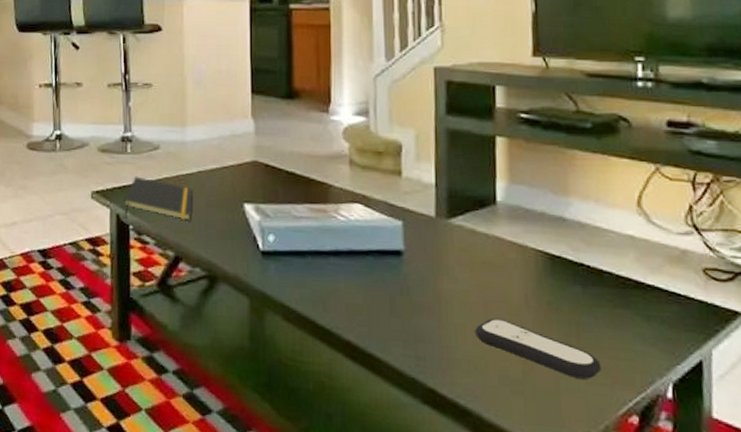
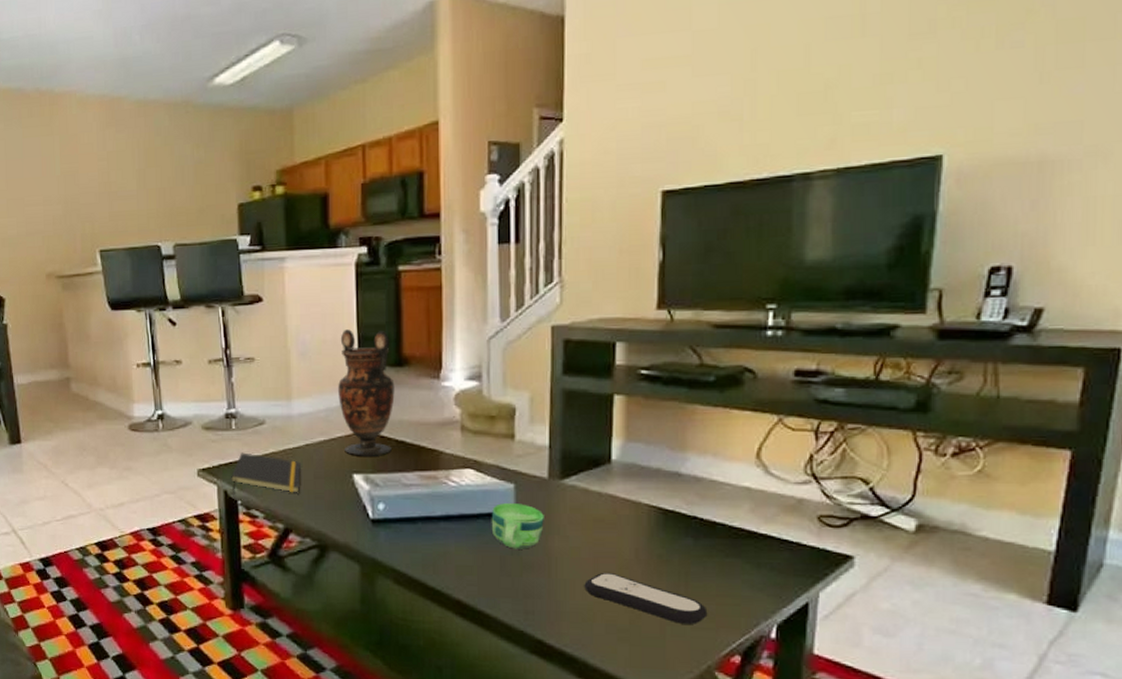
vase: none [231,61,286,186] -> present [338,329,395,456]
cup: none [380,239,433,290] -> present [491,502,544,549]

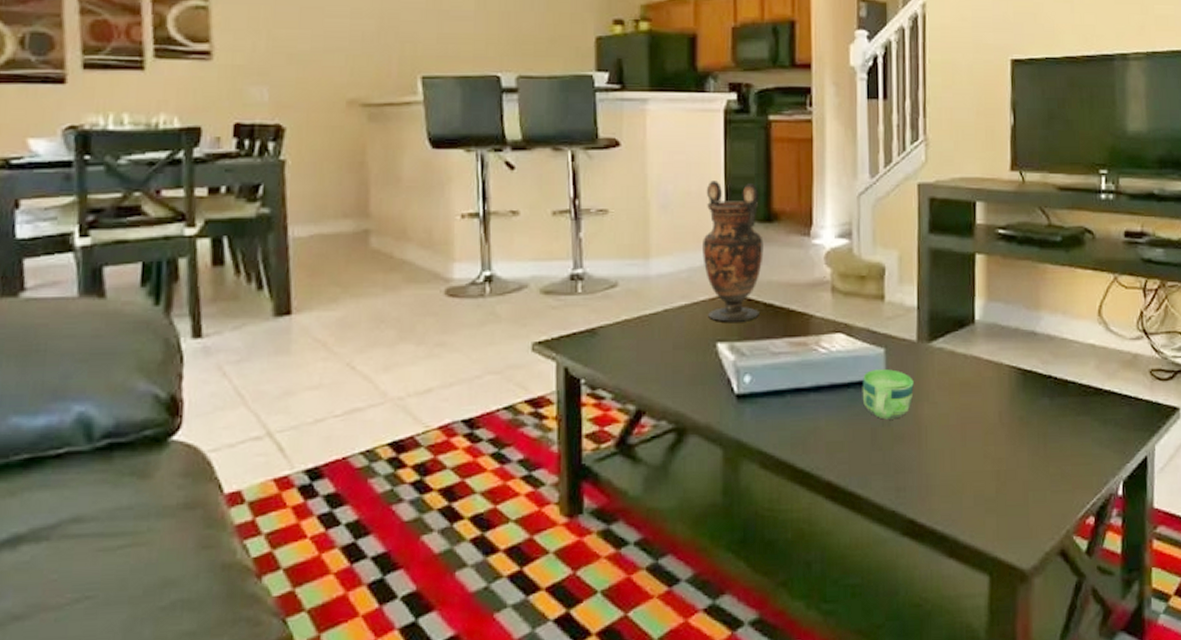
notepad: present [231,452,302,495] -> none [574,321,659,373]
remote control: present [584,572,708,624] -> none [953,438,1065,488]

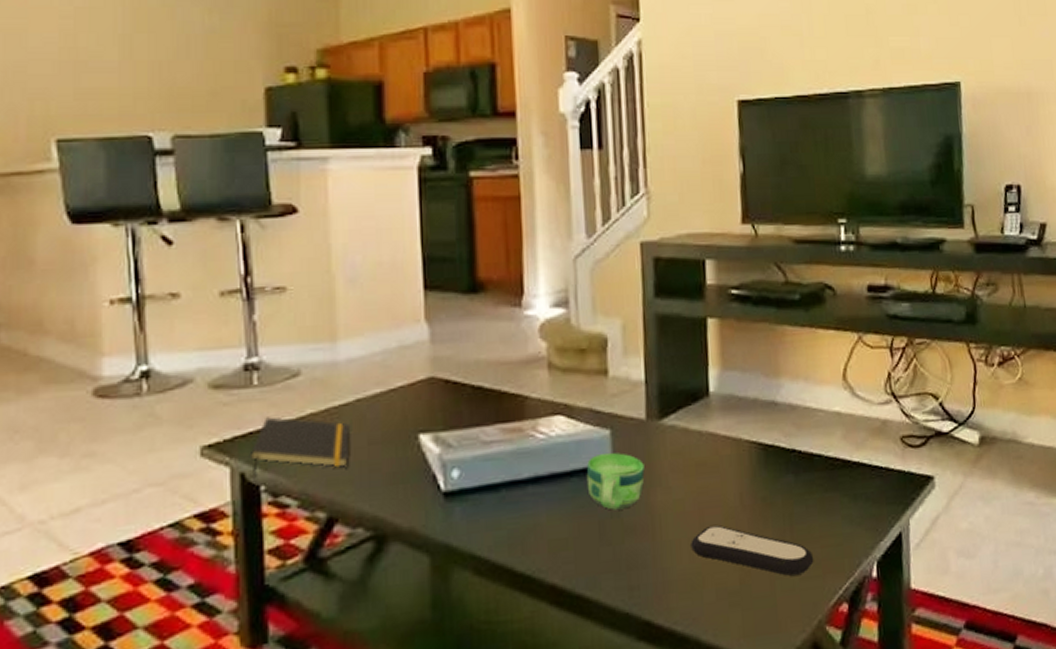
notepad: none [574,321,659,373] -> present [251,417,351,479]
vase: present [703,181,764,322] -> none [398,248,469,410]
remote control: none [953,438,1065,488] -> present [691,524,814,576]

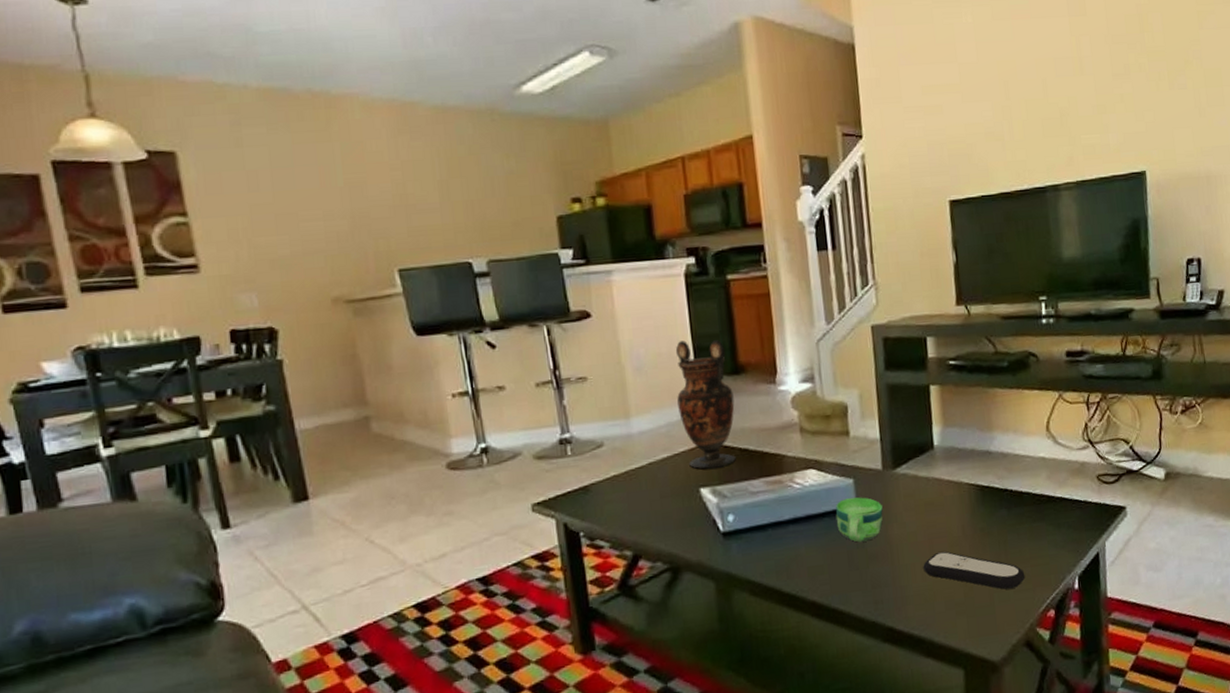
notepad: present [251,417,351,479] -> none [570,479,646,527]
vase: none [398,248,469,410] -> present [675,340,736,469]

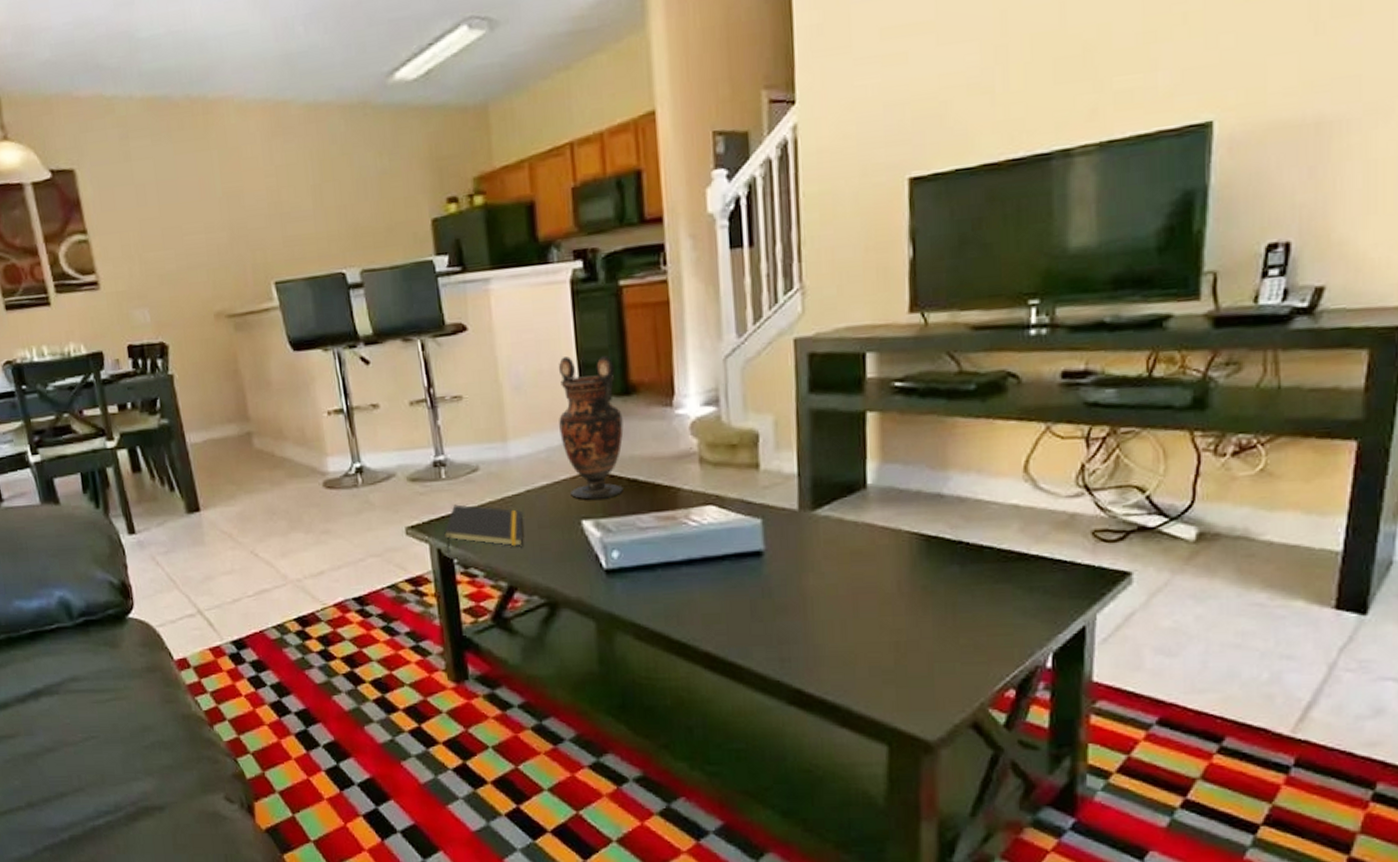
notepad: none [570,479,646,527] -> present [444,504,523,553]
cup: present [835,497,883,542] -> none [738,539,797,591]
remote control: present [923,551,1025,590] -> none [843,609,978,660]

